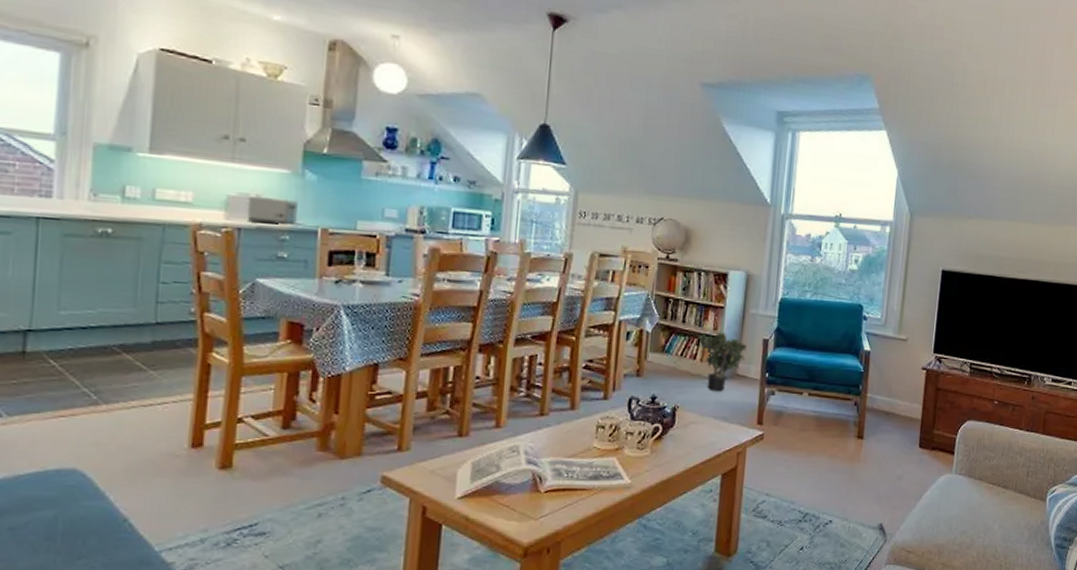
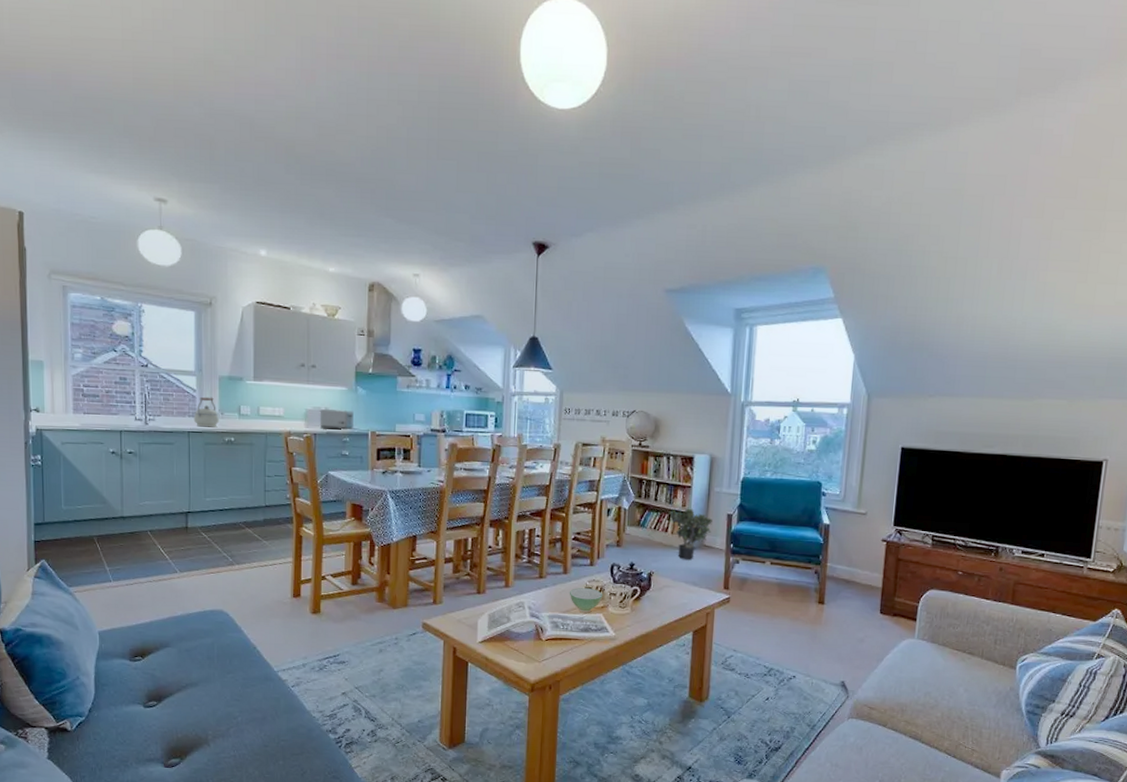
kettle: none [47,169,91,213] -> present [193,396,220,428]
bowl: none [576,427,618,457] -> present [569,588,603,613]

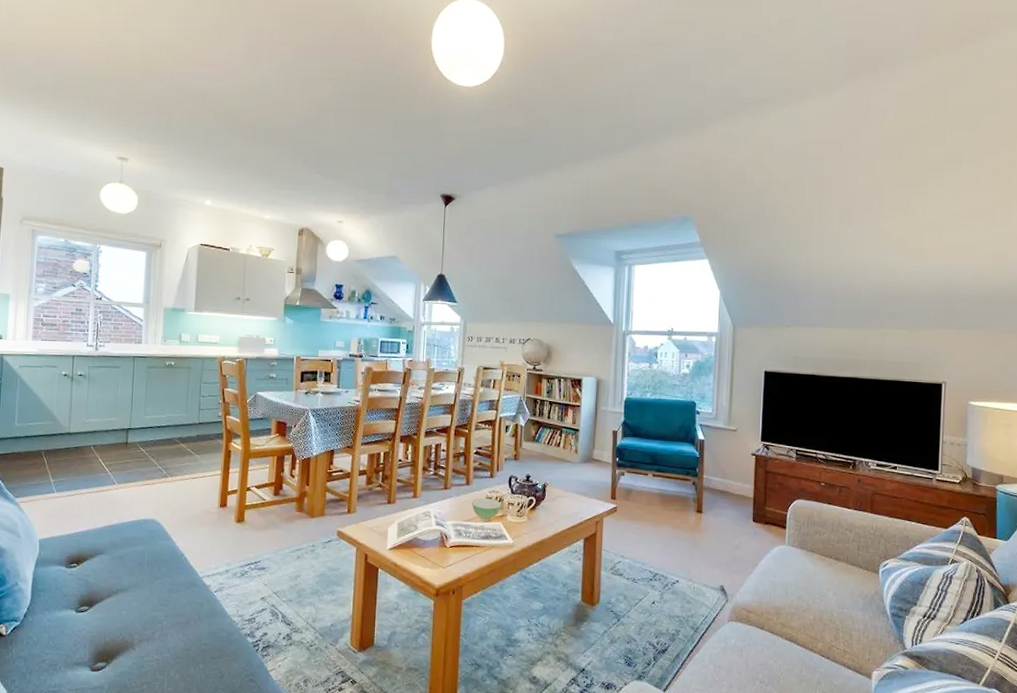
kettle: present [193,396,220,428] -> none [139,325,163,353]
toaster: present [319,408,354,430] -> none [251,336,282,355]
potted plant: present [668,508,712,560] -> none [560,425,600,473]

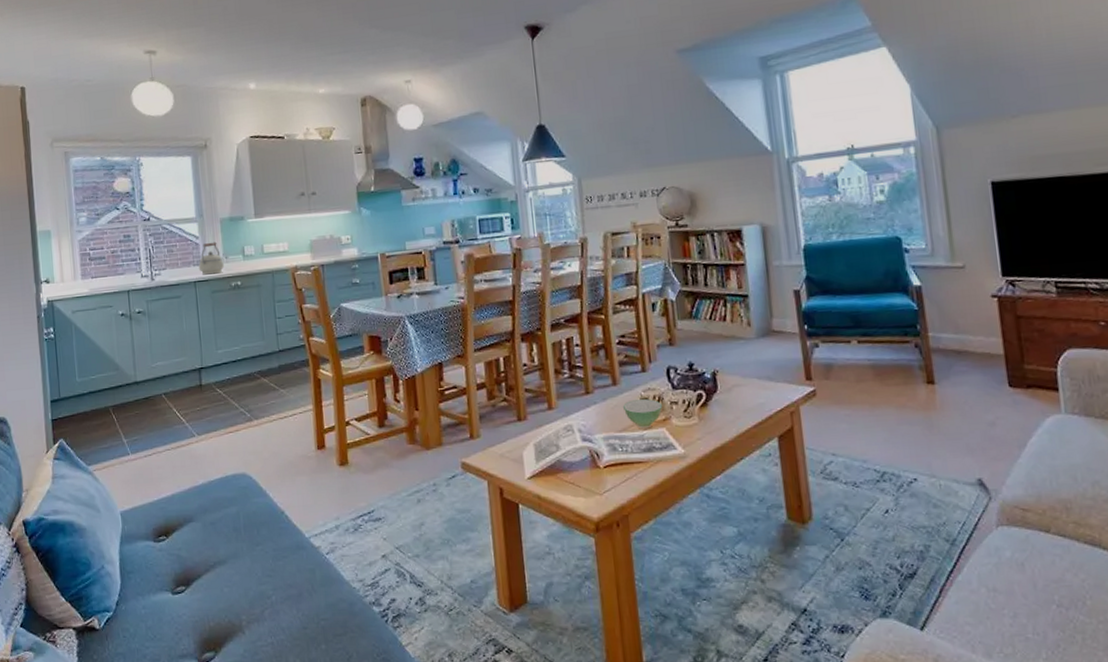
kettle: none [139,325,163,353] -> present [198,241,225,275]

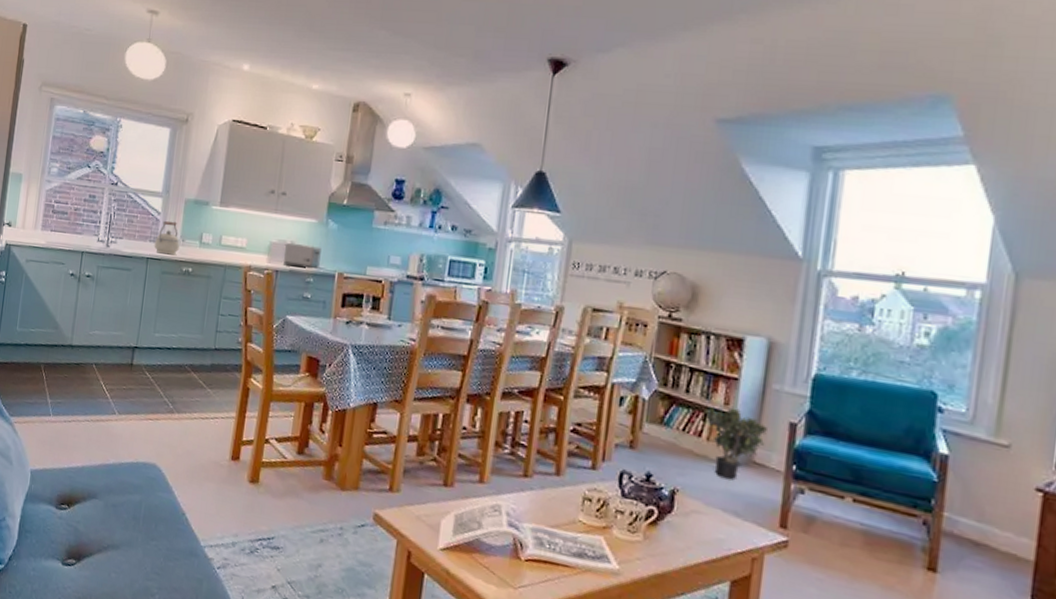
toaster: none [325,234,362,259] -> present [283,242,322,269]
bowl: present [622,399,663,429] -> none [560,496,607,533]
potted plant: none [723,289,779,352] -> present [704,407,767,481]

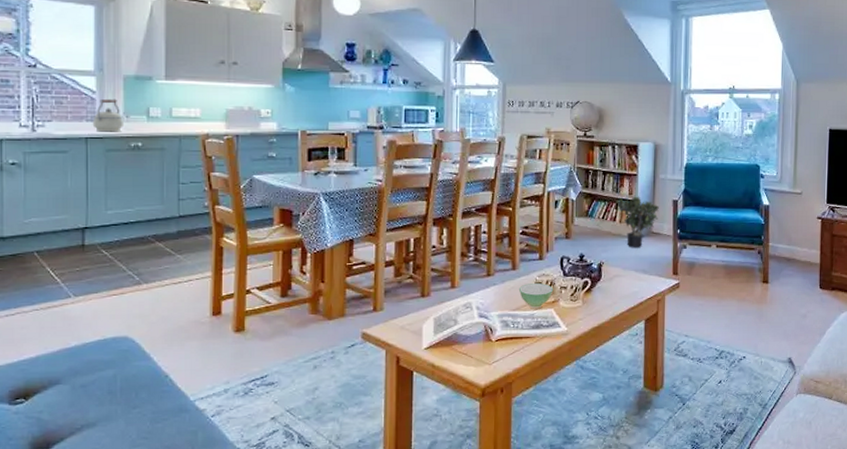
toaster: present [283,242,322,269] -> none [242,108,281,130]
bowl: none [560,496,607,533] -> present [518,283,554,309]

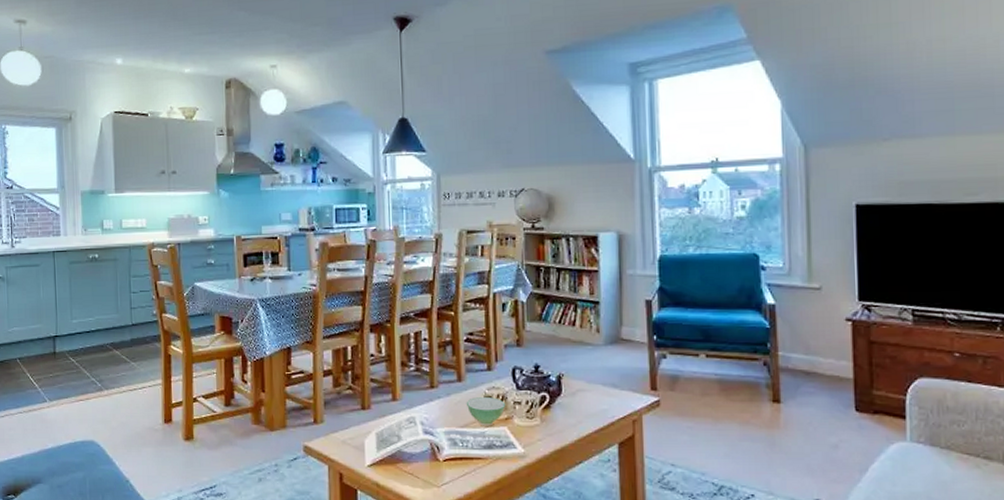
kettle: present [92,98,125,132] -> none [58,213,84,246]
potted plant: present [615,196,659,248] -> none [574,296,629,358]

